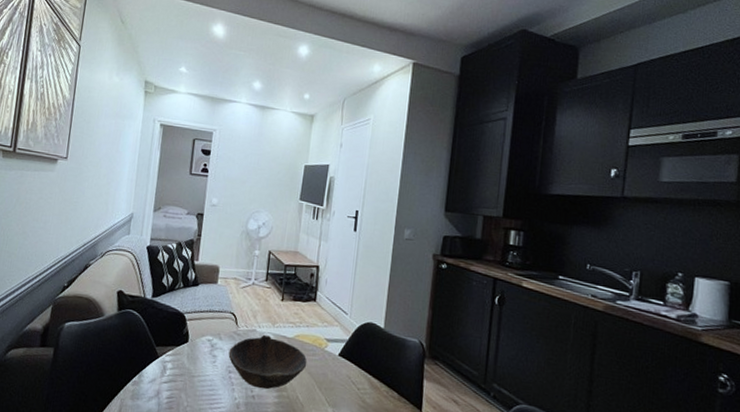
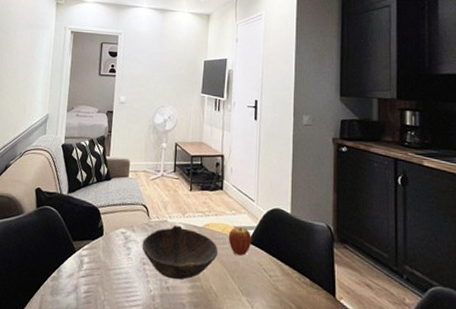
fruit: none [318,339,343,368] -> present [228,226,252,256]

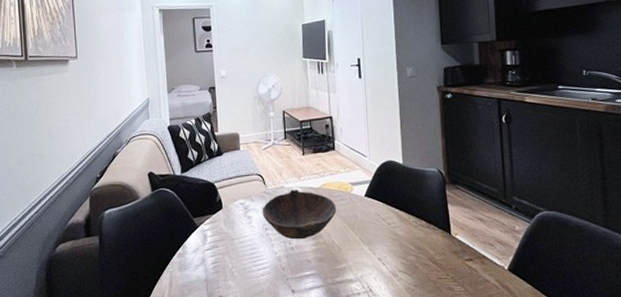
fruit: present [228,226,252,256] -> none [345,182,368,209]

